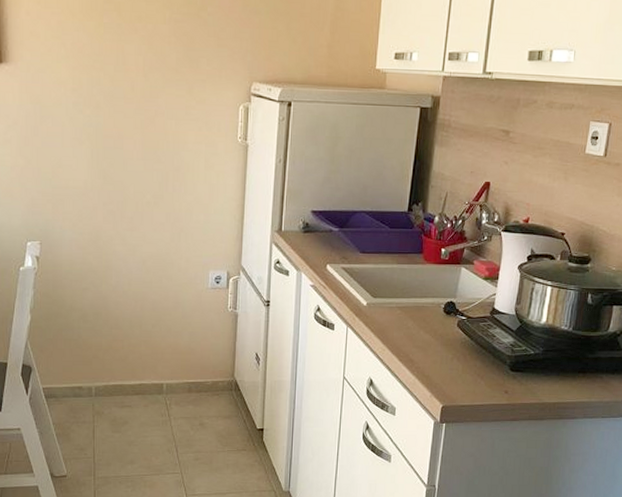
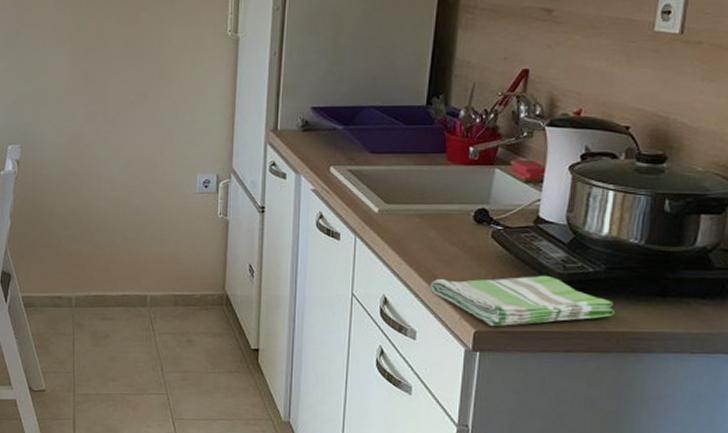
dish towel: none [407,357,548,402] -> present [430,275,614,327]

